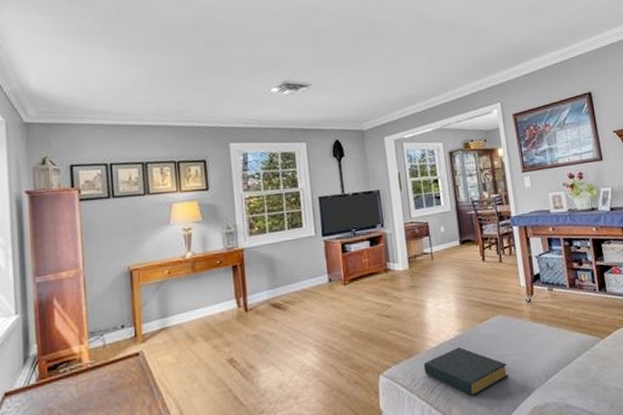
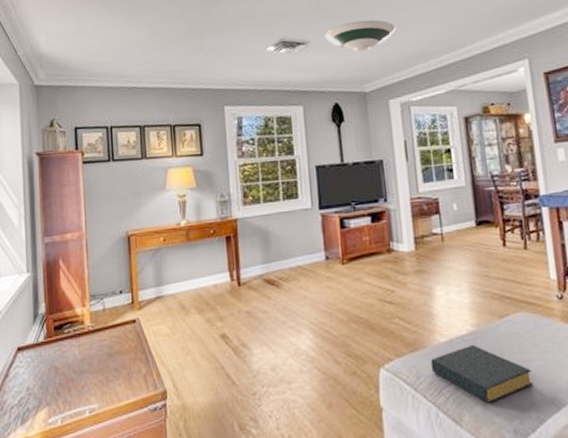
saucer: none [325,66,390,95] -> present [325,19,396,53]

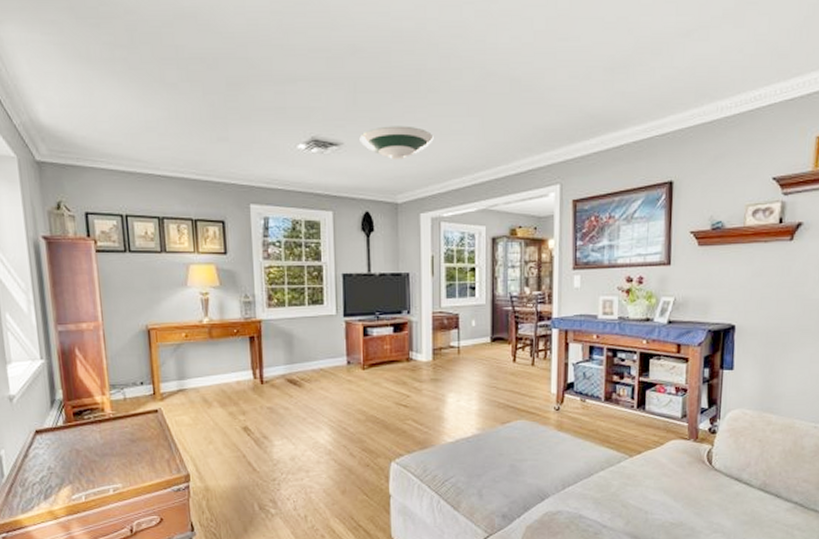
hardback book: present [430,344,533,403] -> none [437,445,524,493]

